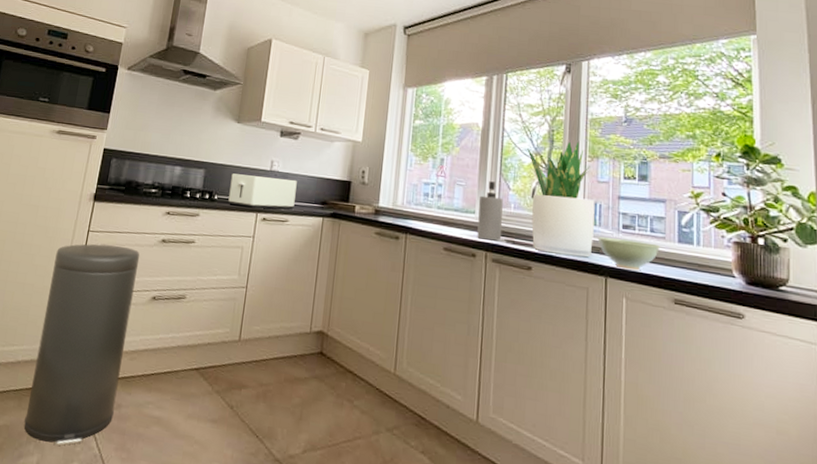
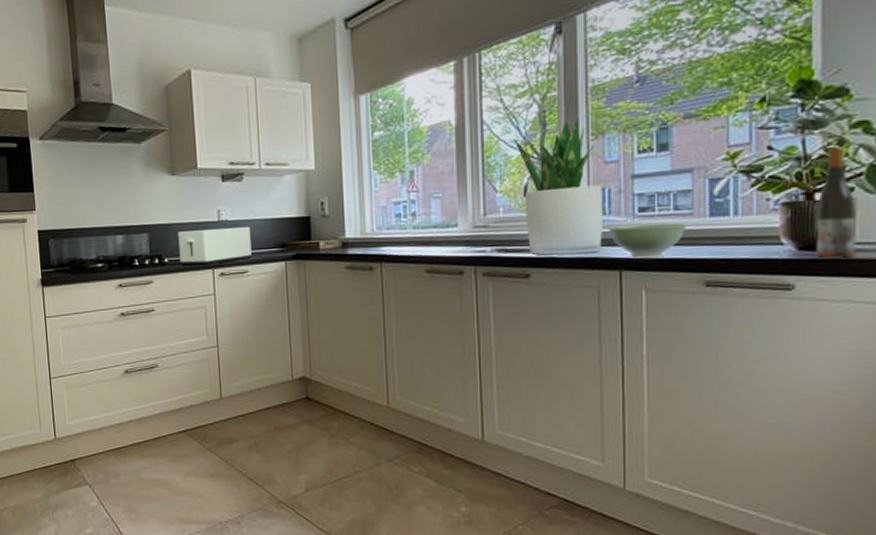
pedal bin: present [24,244,140,446] -> none [19,326,115,516]
soap dispenser: present [477,181,503,241] -> none [461,186,492,254]
wine bottle: none [760,203,791,298] -> present [815,146,857,258]

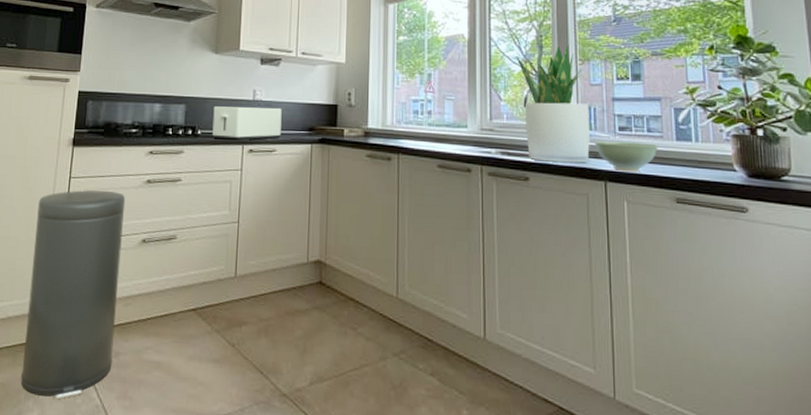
pedal bin: none [19,326,115,516] -> present [21,190,126,400]
wine bottle: present [815,146,857,258] -> none [759,92,794,188]

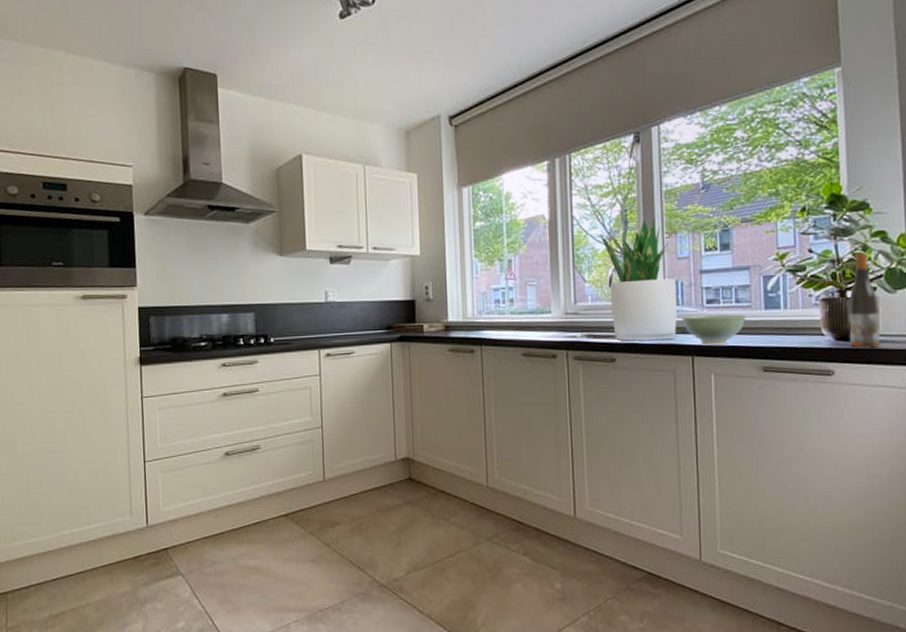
pedal bin: present [21,190,126,400] -> none [112,407,210,610]
toaster: present [212,106,282,141] -> none [284,309,358,346]
wine bottle: none [759,92,794,188] -> present [849,252,881,348]

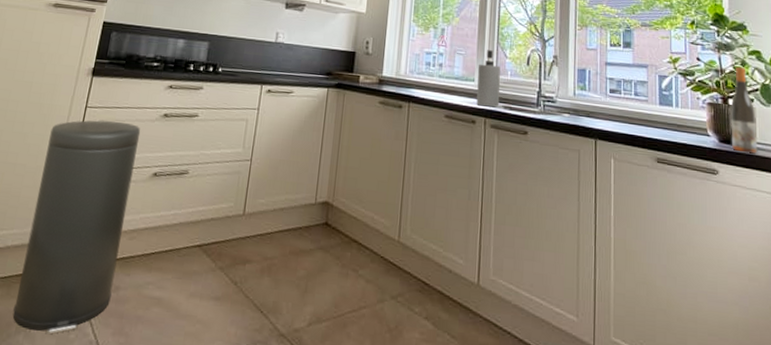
pedal bin: none [112,407,210,610] -> present [12,120,141,335]
soap dispenser: none [554,276,582,338] -> present [476,50,501,108]
planter: present [600,218,677,341] -> none [522,11,585,121]
bowl: present [681,314,746,345] -> none [587,101,643,133]

